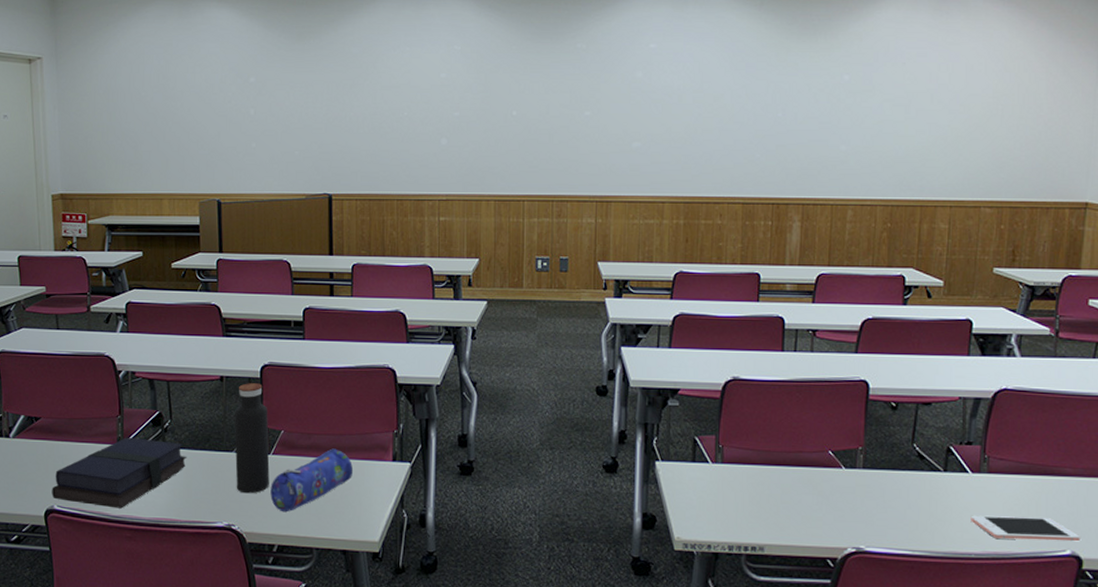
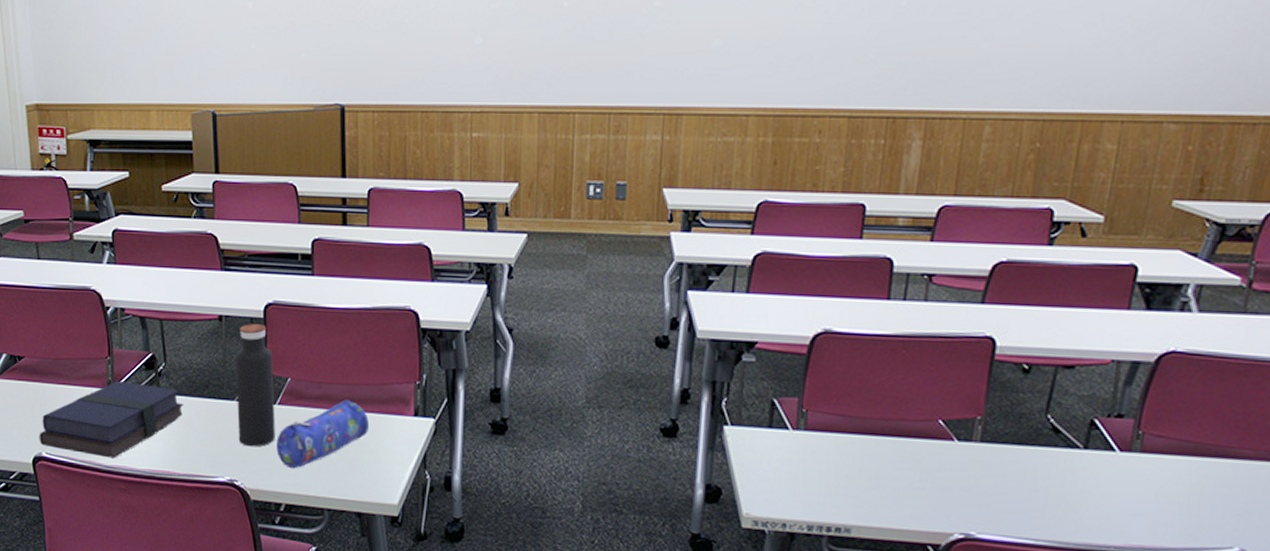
cell phone: present [970,515,1080,541] -> none [1113,501,1254,537]

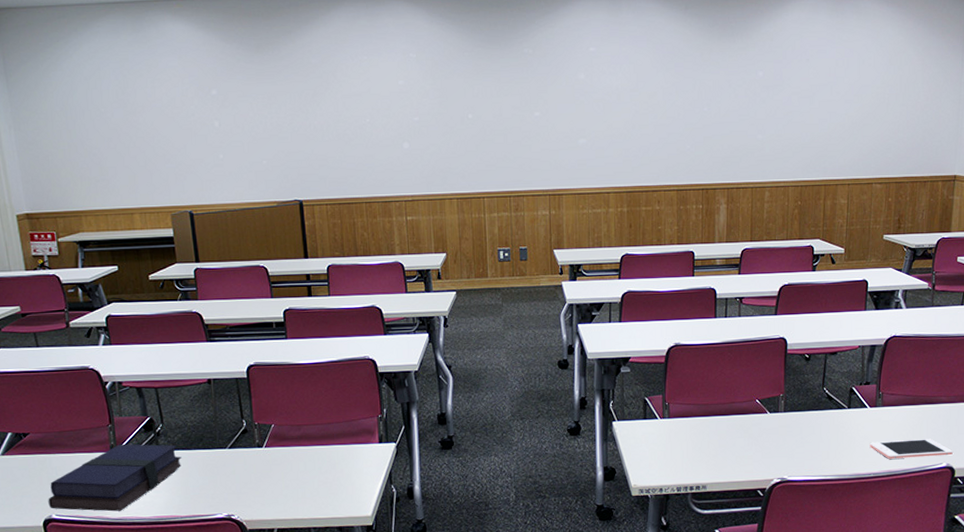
water bottle: present [235,324,275,447] -> none [224,383,264,485]
pencil case: present [276,399,370,469] -> none [265,436,343,499]
cell phone: none [1113,501,1254,537] -> present [869,439,953,459]

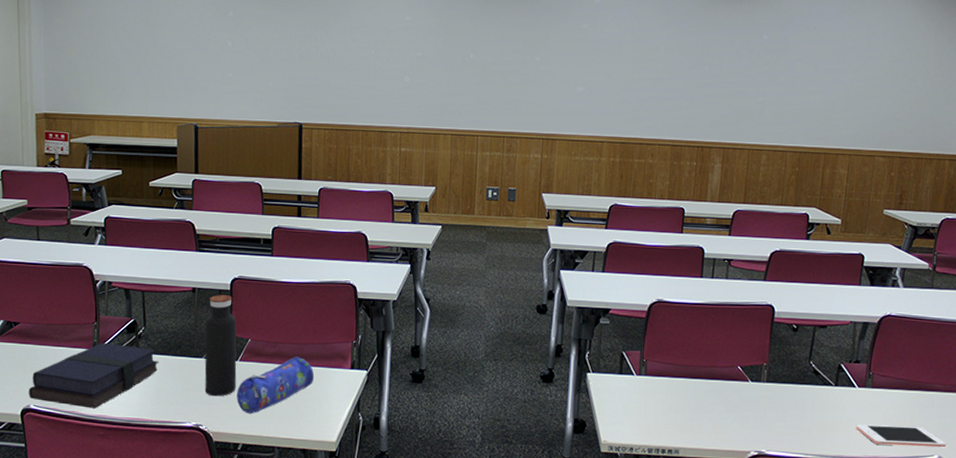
water bottle: none [224,383,264,485] -> present [204,295,237,397]
pencil case: none [265,436,343,499] -> present [236,356,315,414]

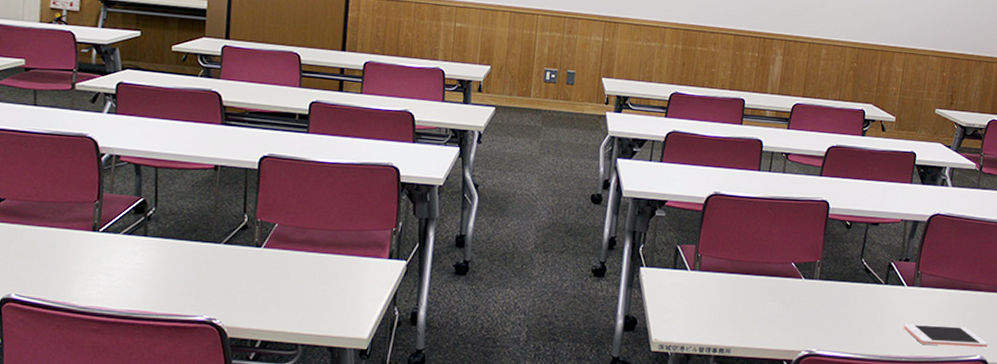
book: present [28,342,159,409] -> none [9,223,170,299]
water bottle: present [204,295,237,397] -> none [221,174,263,287]
pencil case: present [236,356,315,414] -> none [257,244,348,307]

